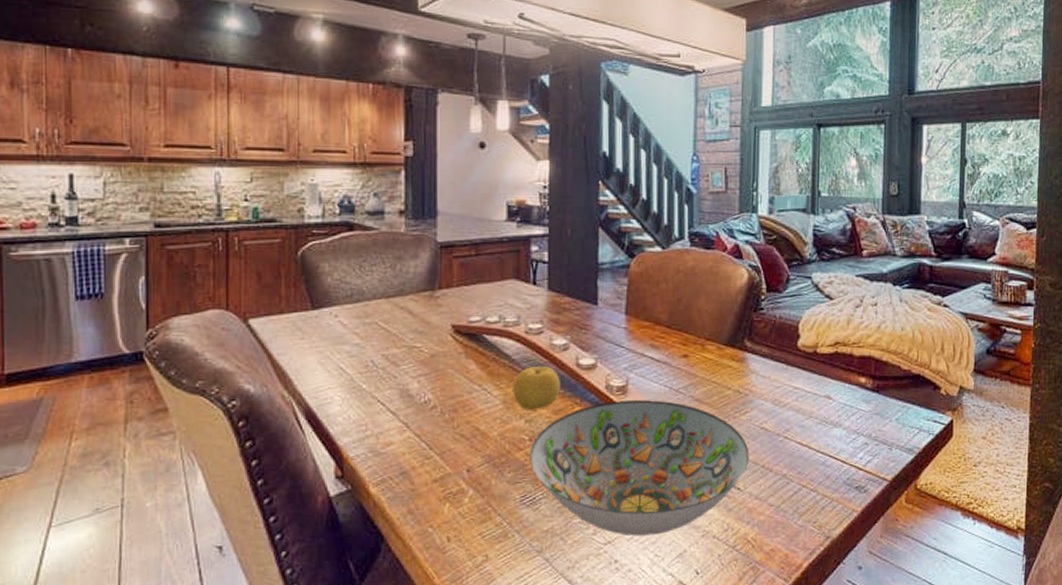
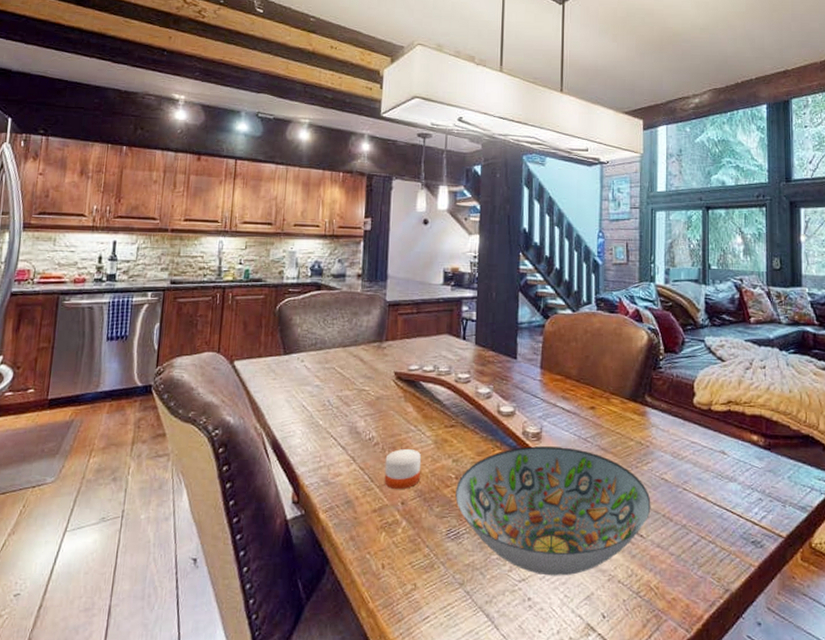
candle: none [445,411,487,456] -> present [384,449,421,489]
fruit: present [513,366,560,410] -> none [443,412,484,451]

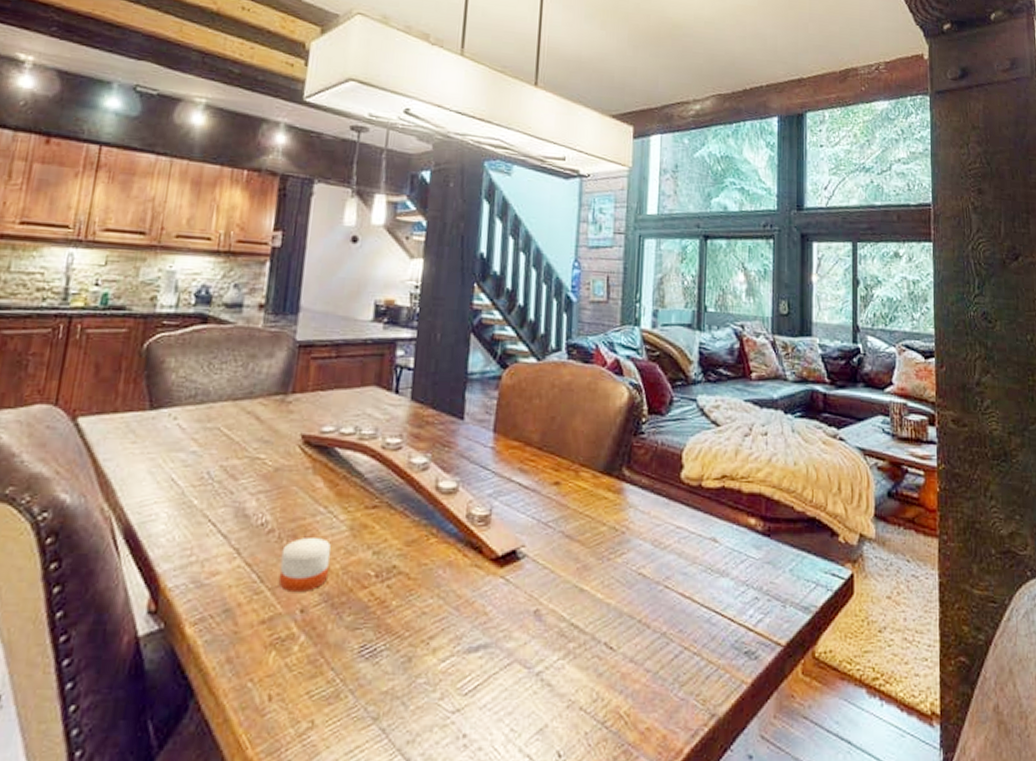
decorative bowl: present [455,446,651,576] -> none [374,533,625,704]

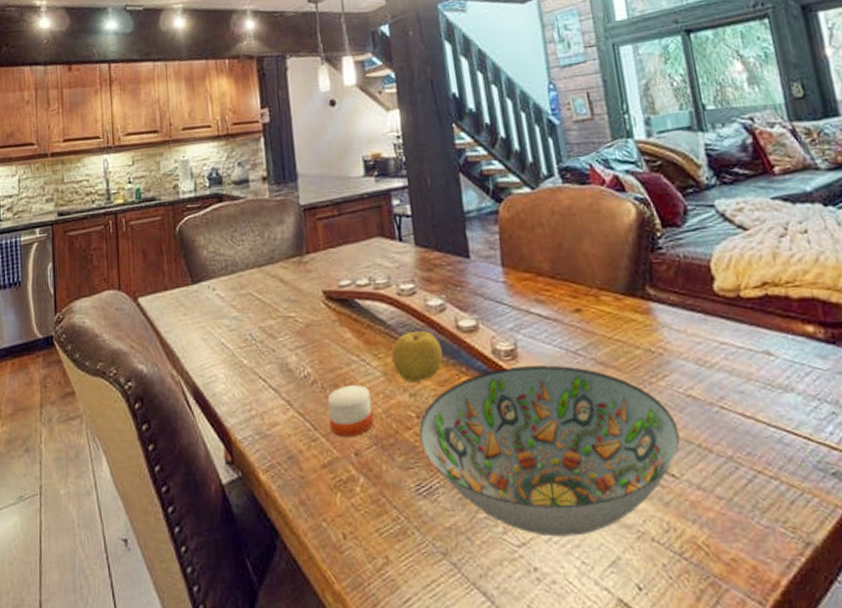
fruit: none [362,488,416,540] -> present [391,331,443,382]
decorative bowl: none [374,533,625,704] -> present [419,365,680,537]

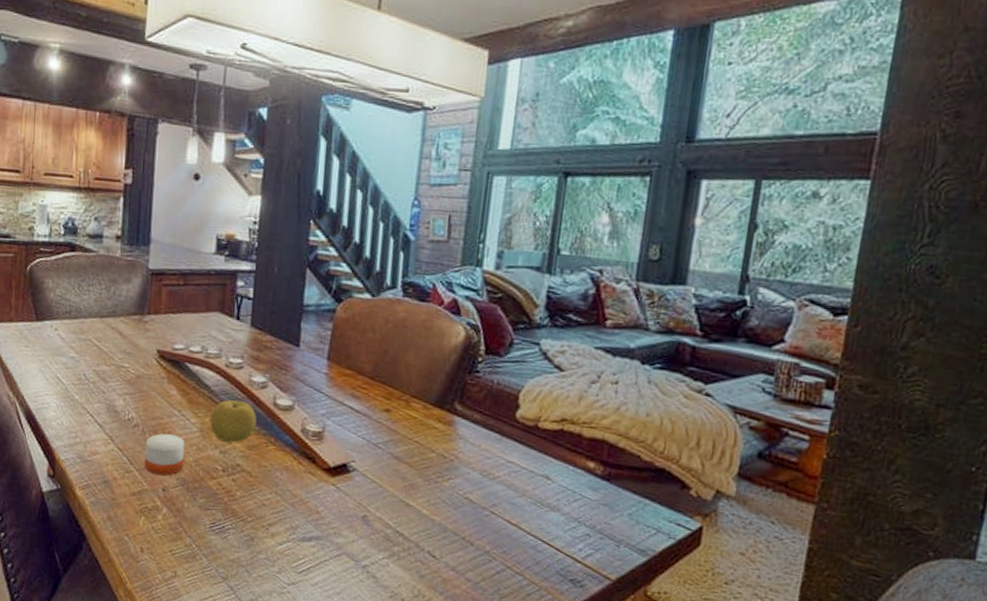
decorative bowl: present [419,365,680,537] -> none [221,445,450,587]

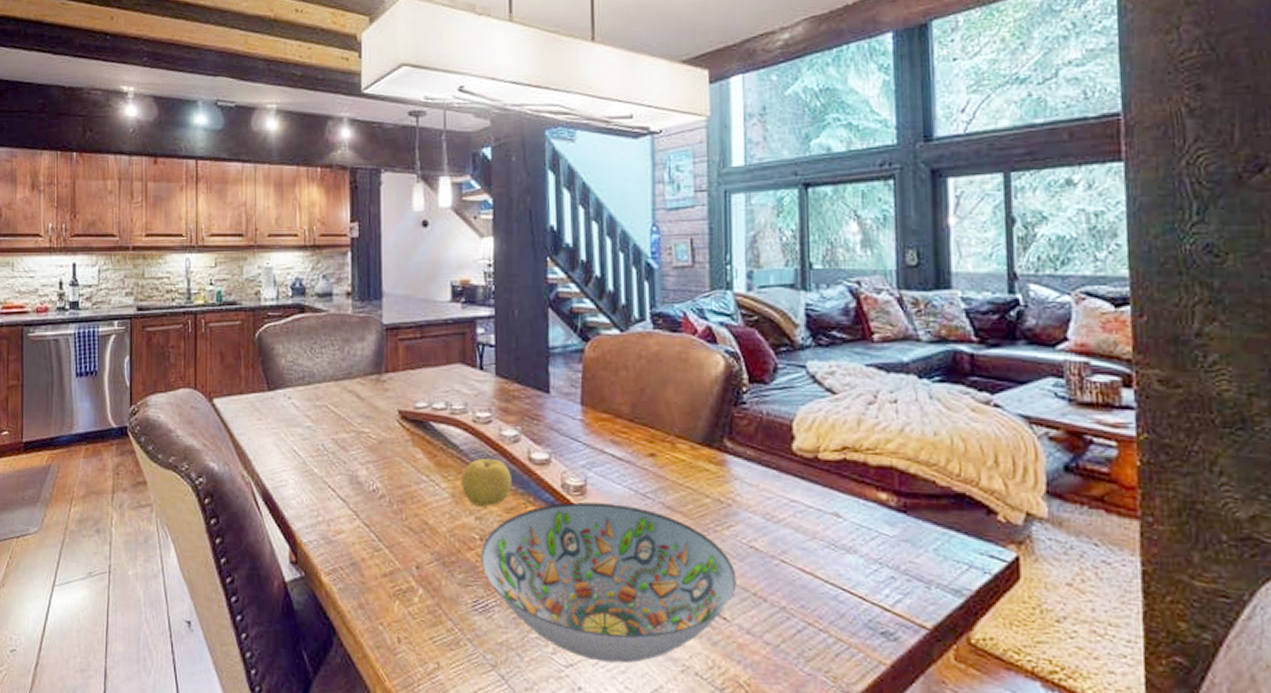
candle: present [144,433,185,476] -> none [394,503,436,551]
decorative bowl: none [221,445,450,587] -> present [481,502,737,664]

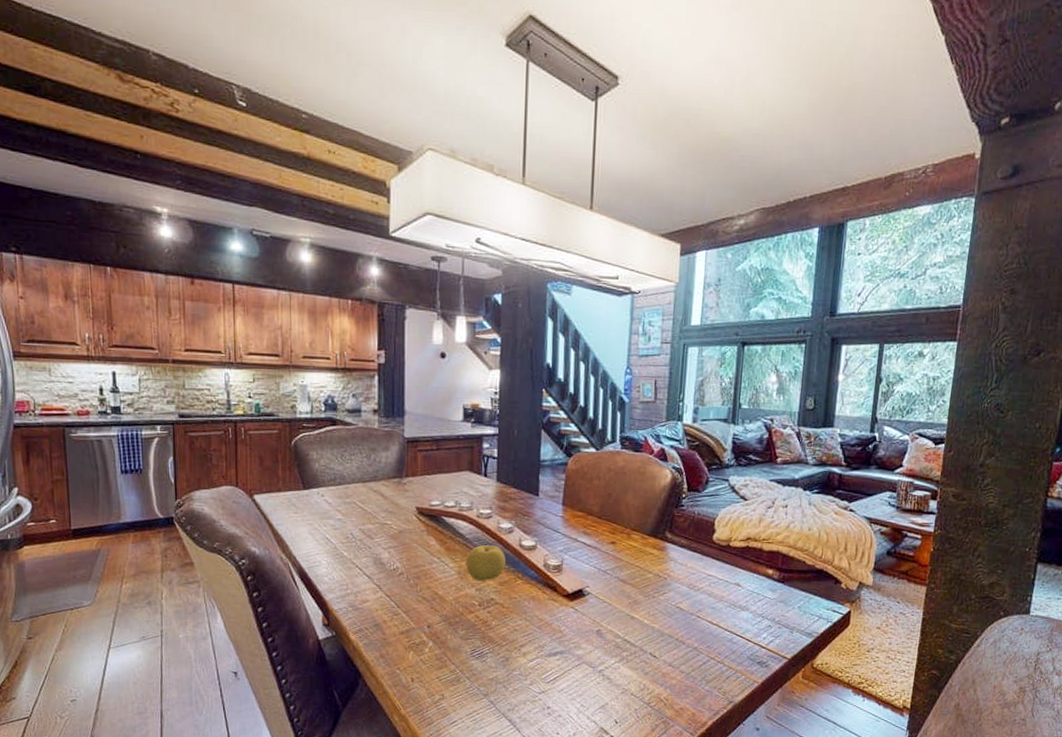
decorative bowl: present [481,502,737,664] -> none [479,577,666,689]

